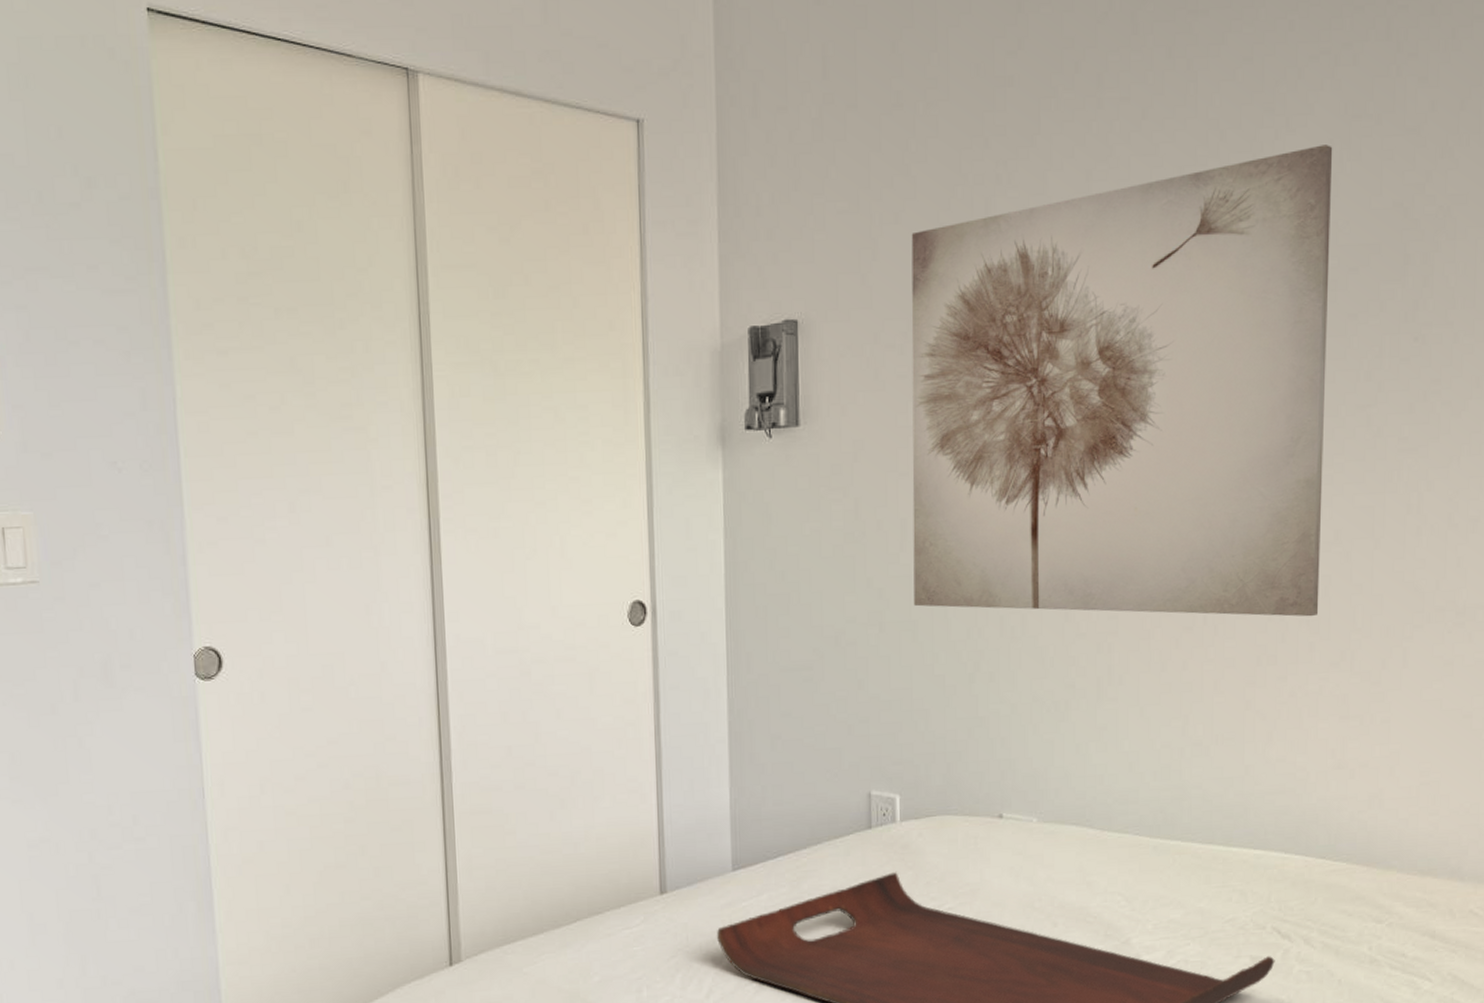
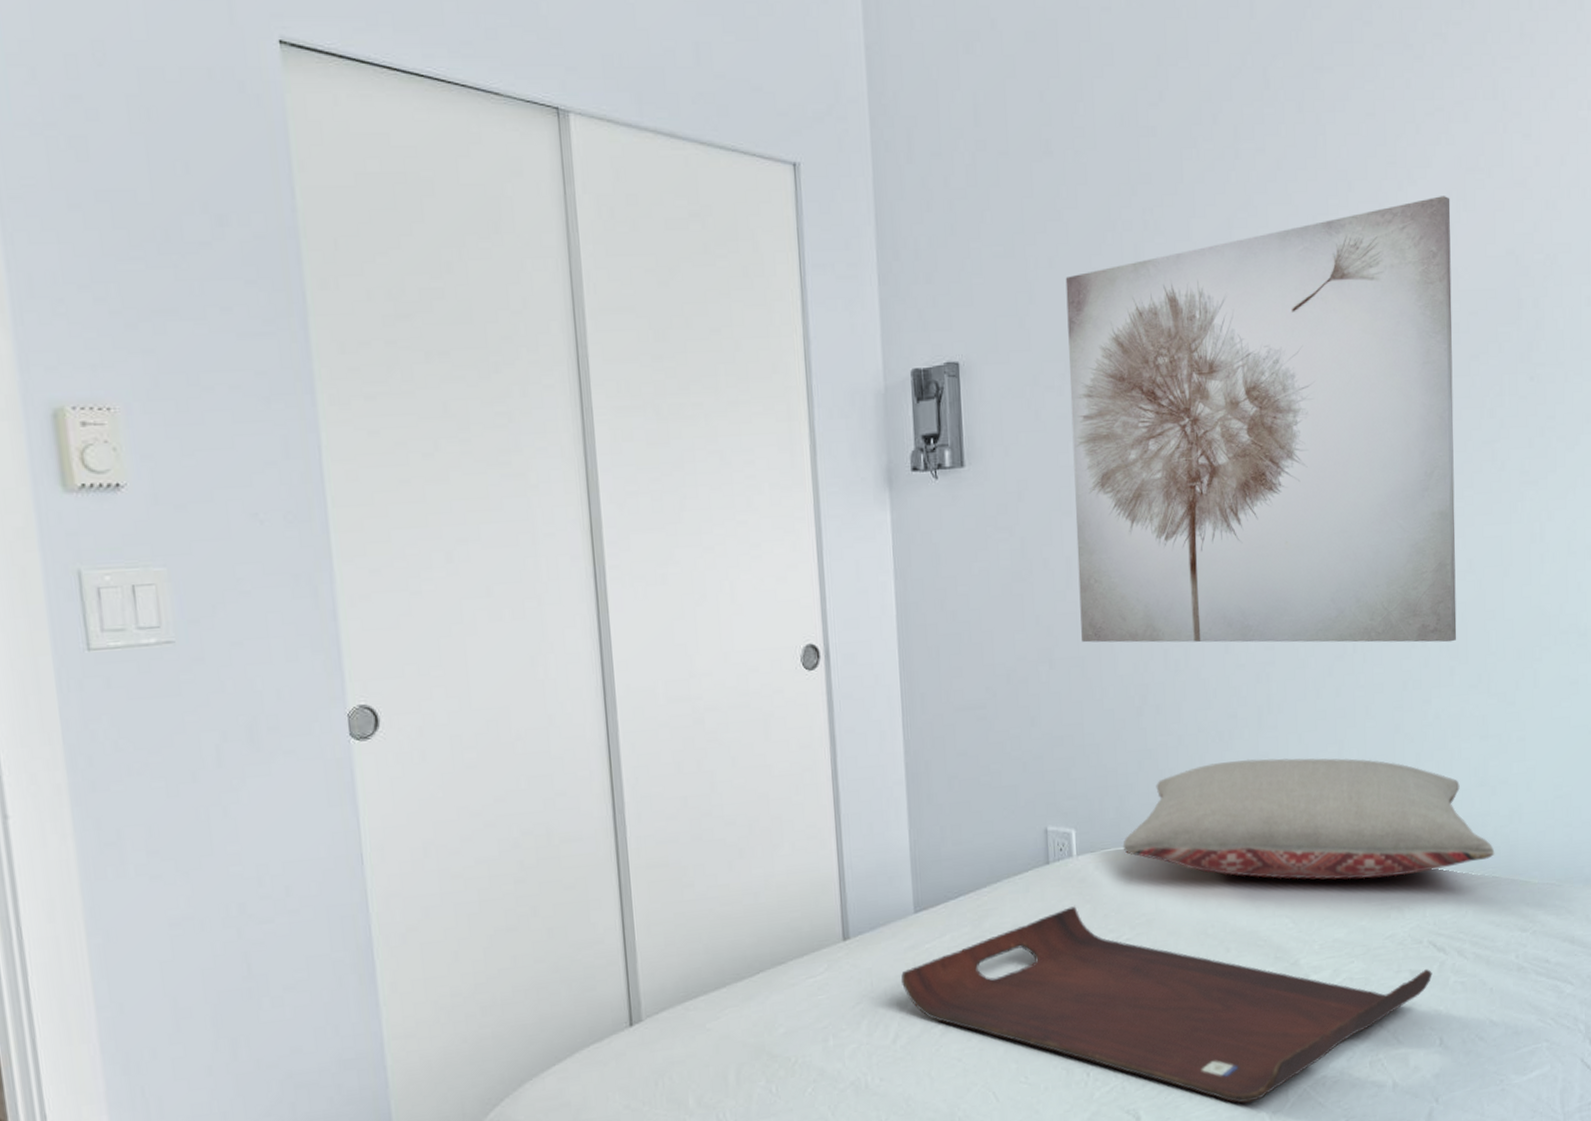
pillow: none [948,730,1350,860] -> present [1123,758,1495,880]

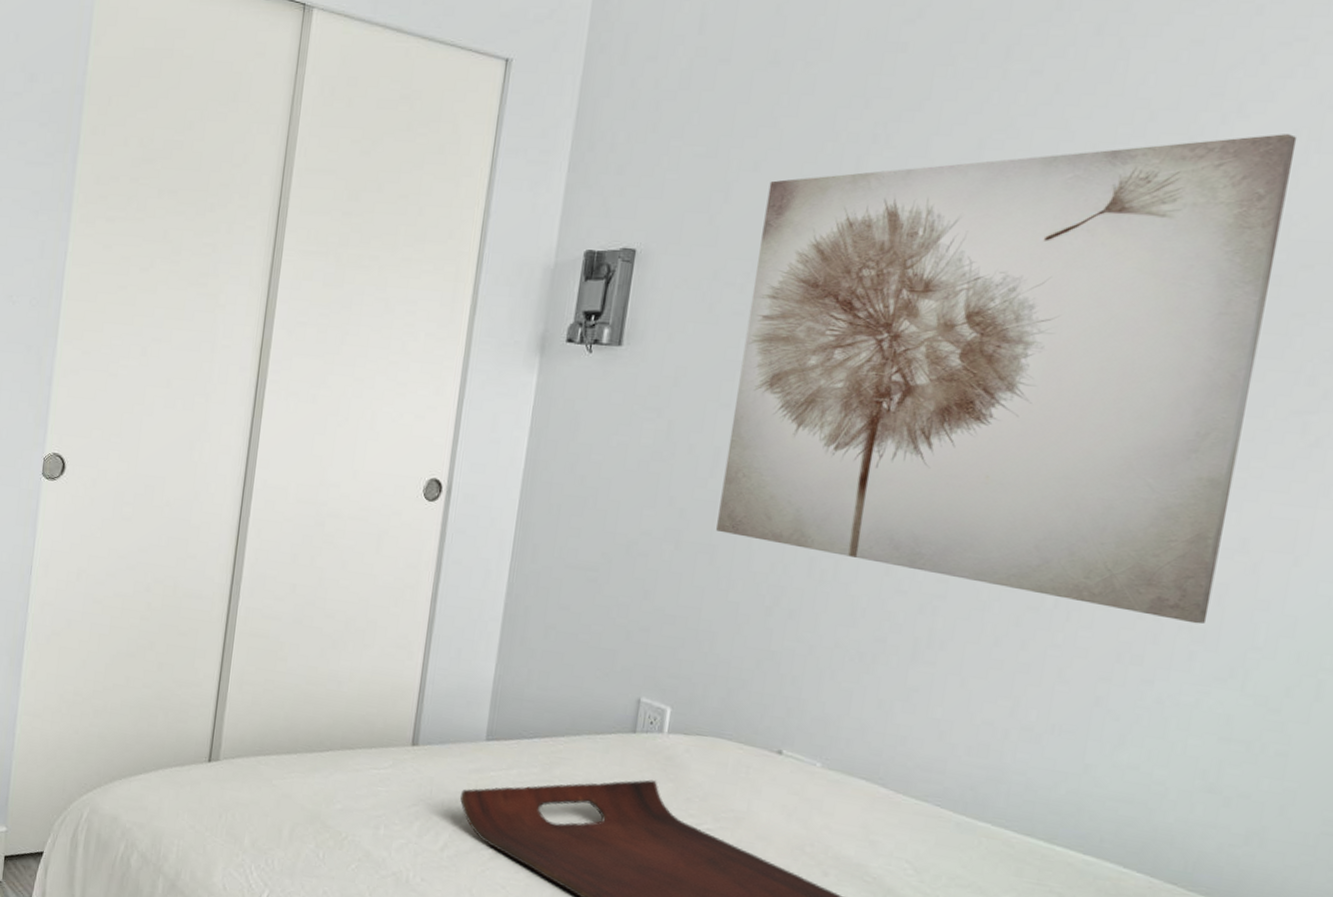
pillow: present [1123,758,1495,880] -> none [721,681,1215,876]

